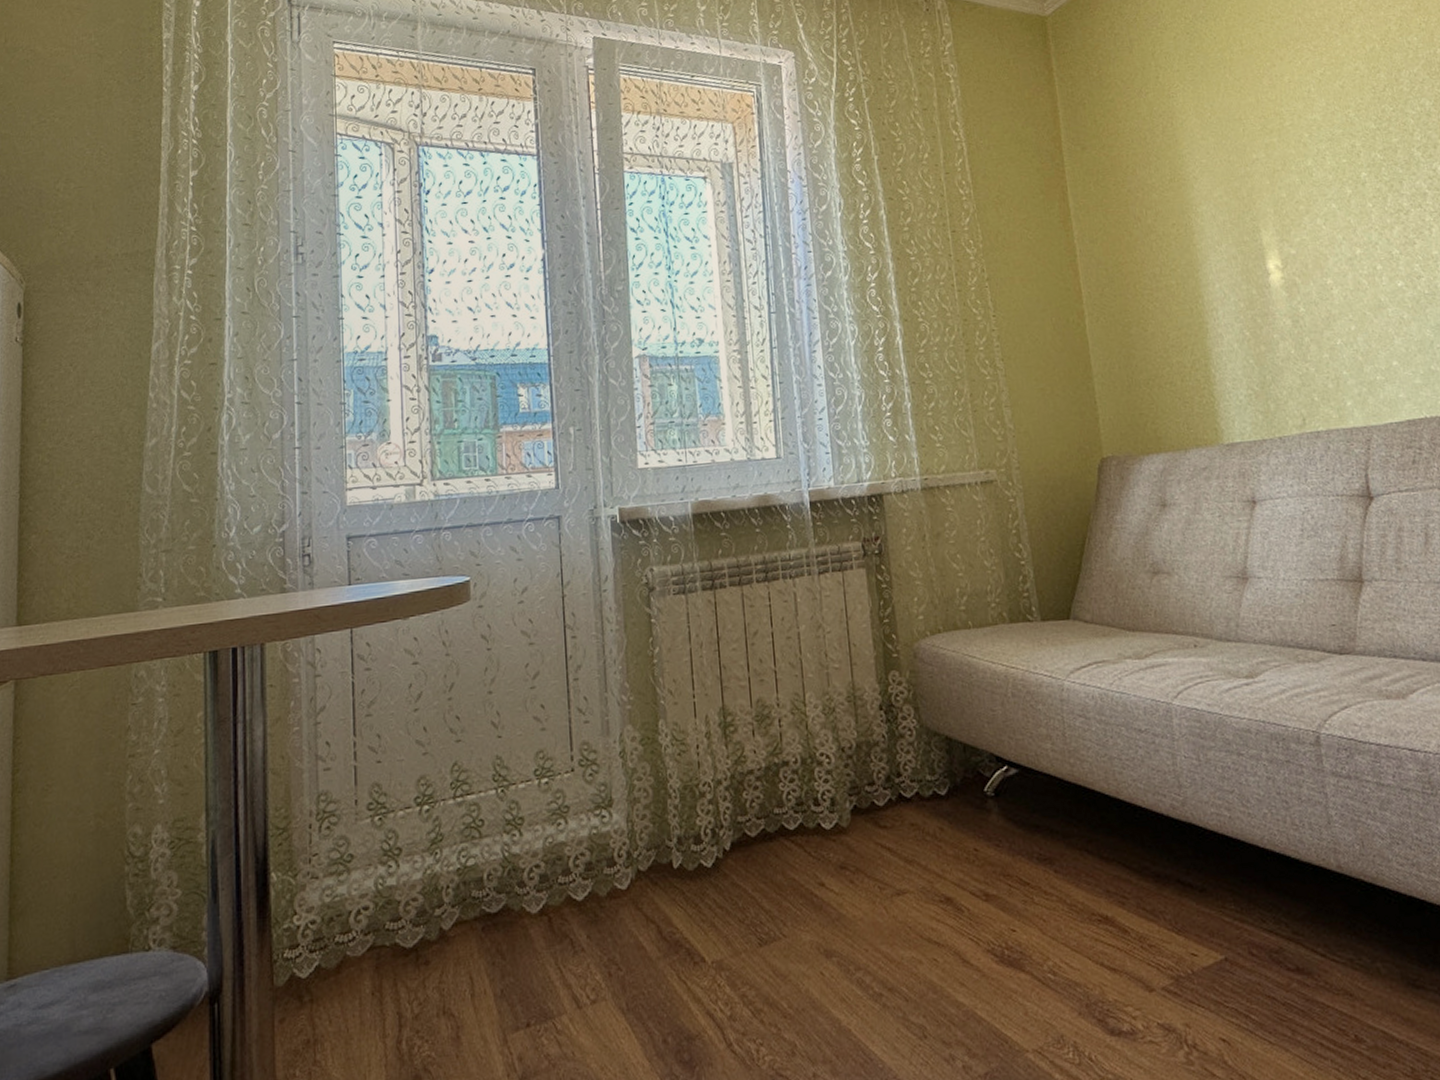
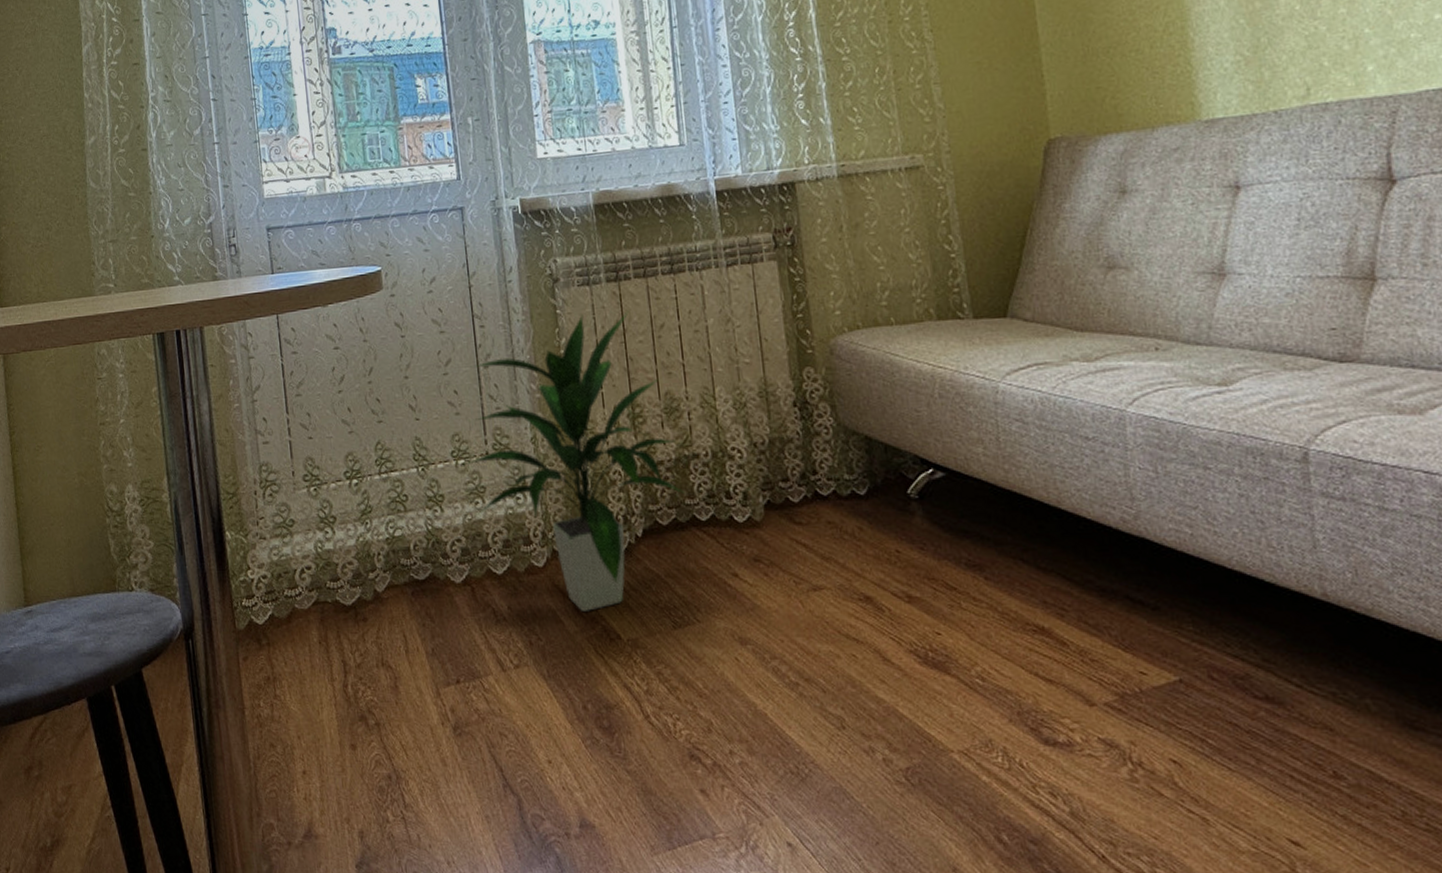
indoor plant: none [547,619,775,935] -> present [463,311,686,611]

